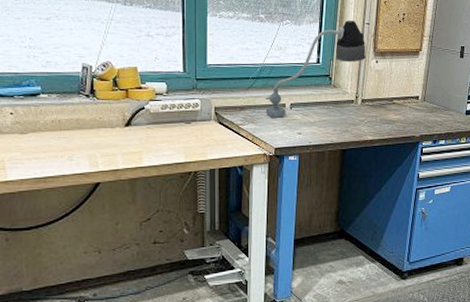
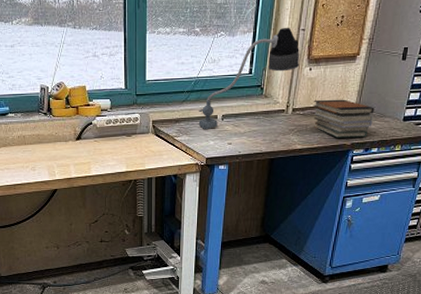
book stack: none [381,91,439,130] -> present [312,99,375,138]

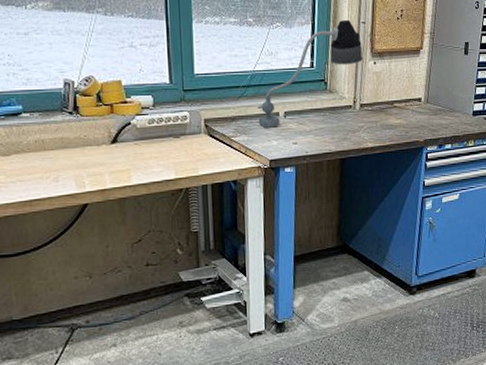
book stack: present [312,99,375,138] -> none [380,94,444,135]

